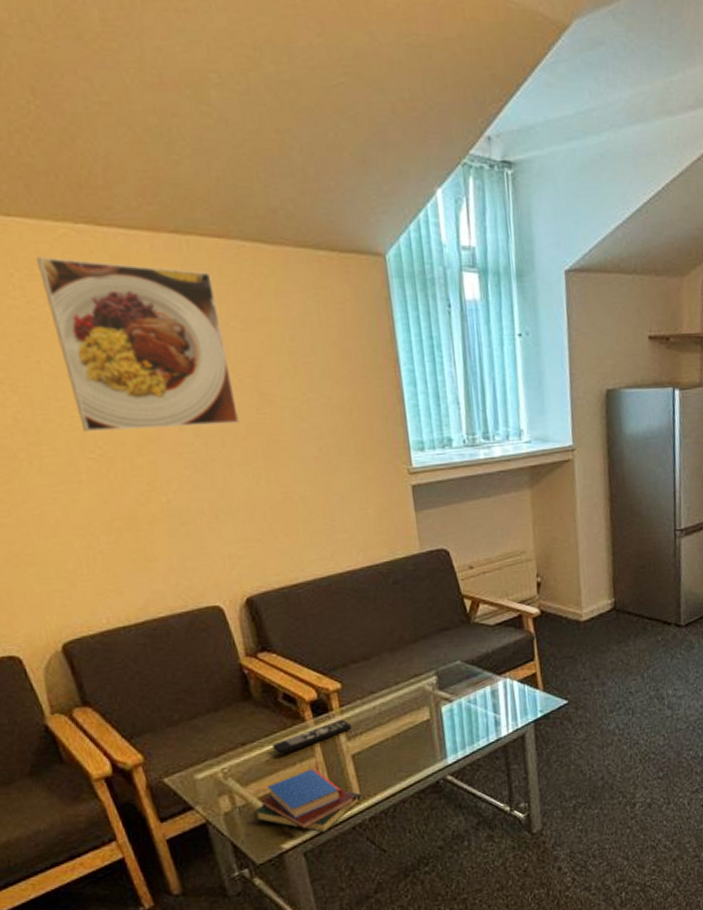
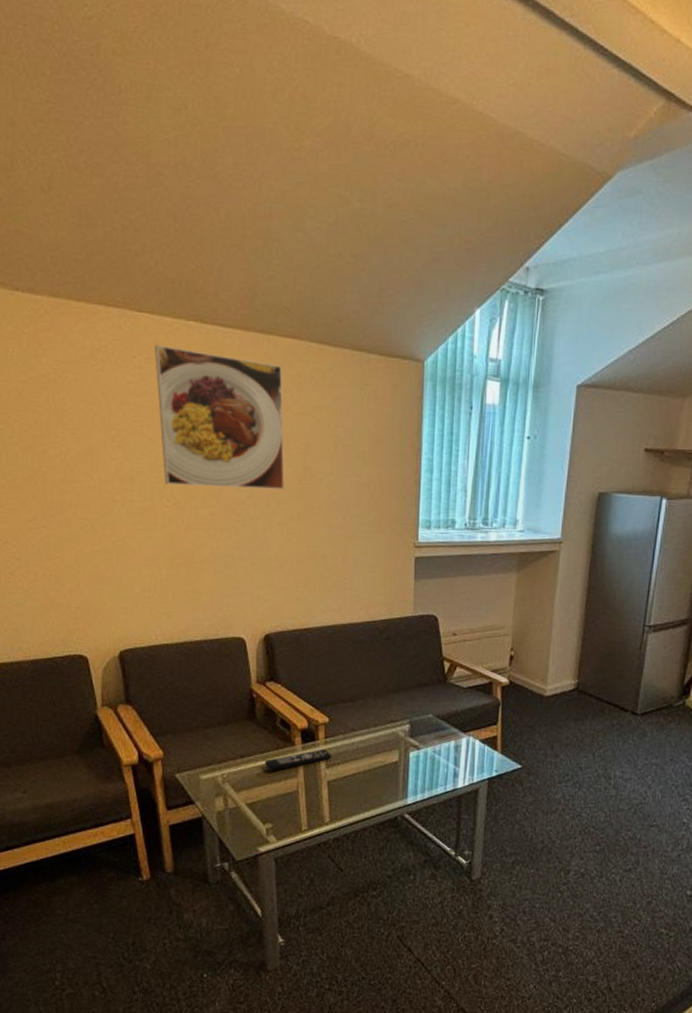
book: present [254,768,362,834] -> none [241,787,330,845]

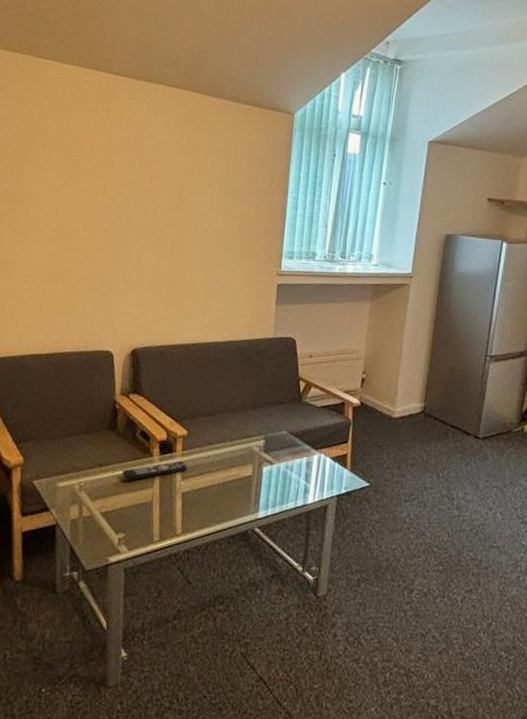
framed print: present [155,345,285,489] -> none [50,87,167,218]

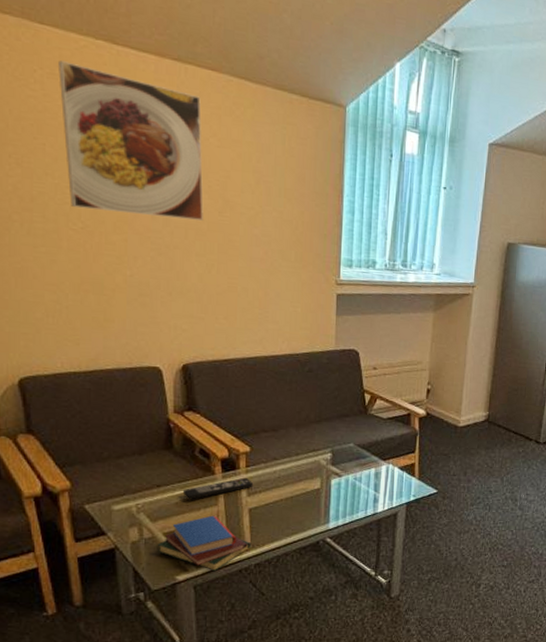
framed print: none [50,87,167,218] -> present [58,60,204,221]
book: none [94,497,182,556] -> present [158,515,252,572]

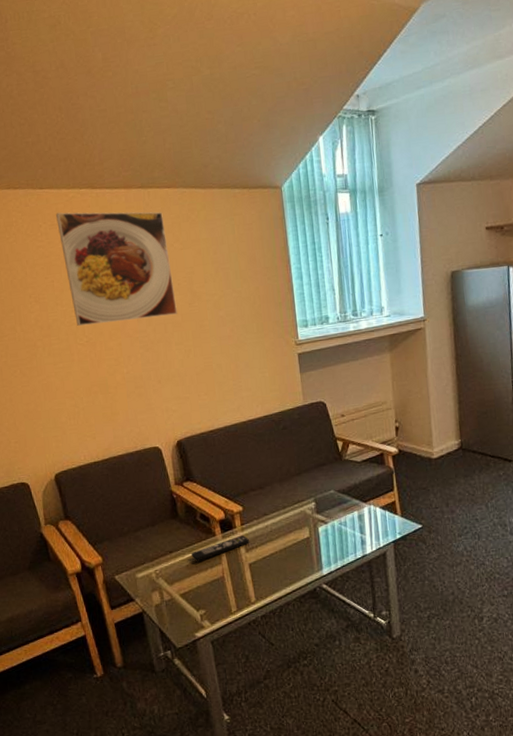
book: present [158,515,252,572] -> none [177,573,256,626]

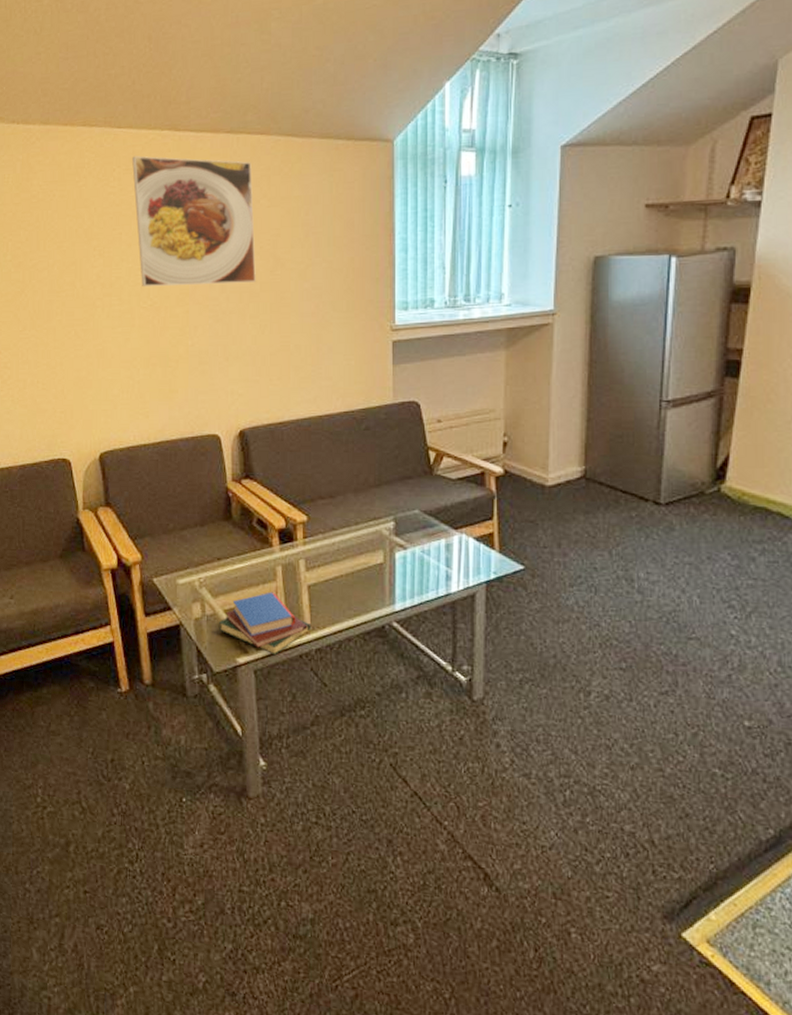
book: none [177,573,256,626] -> present [219,592,312,656]
remote control: present [190,536,249,562] -> none [241,551,311,575]

